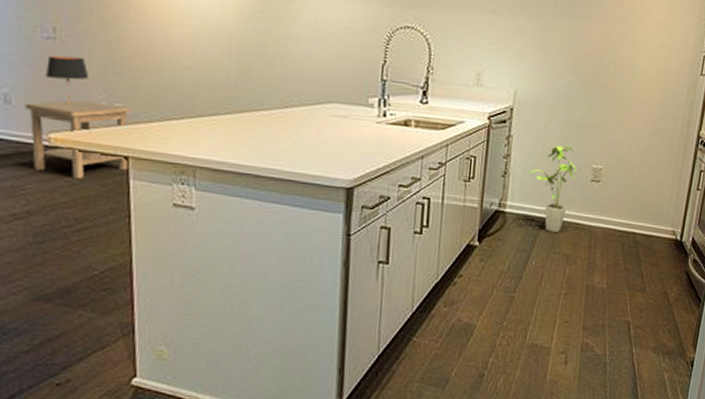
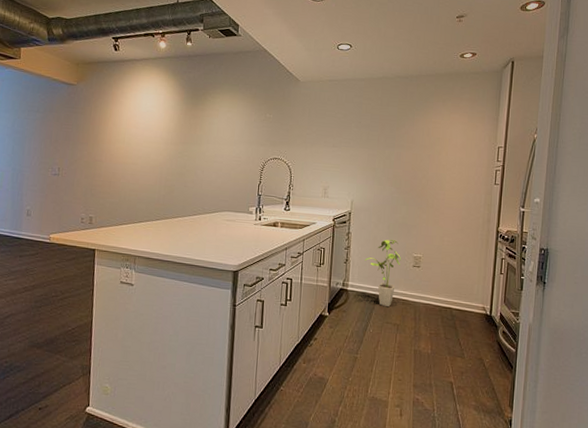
side table: present [25,100,132,180] -> none [38,213,99,265]
table lamp: present [46,55,89,105] -> none [52,185,76,216]

